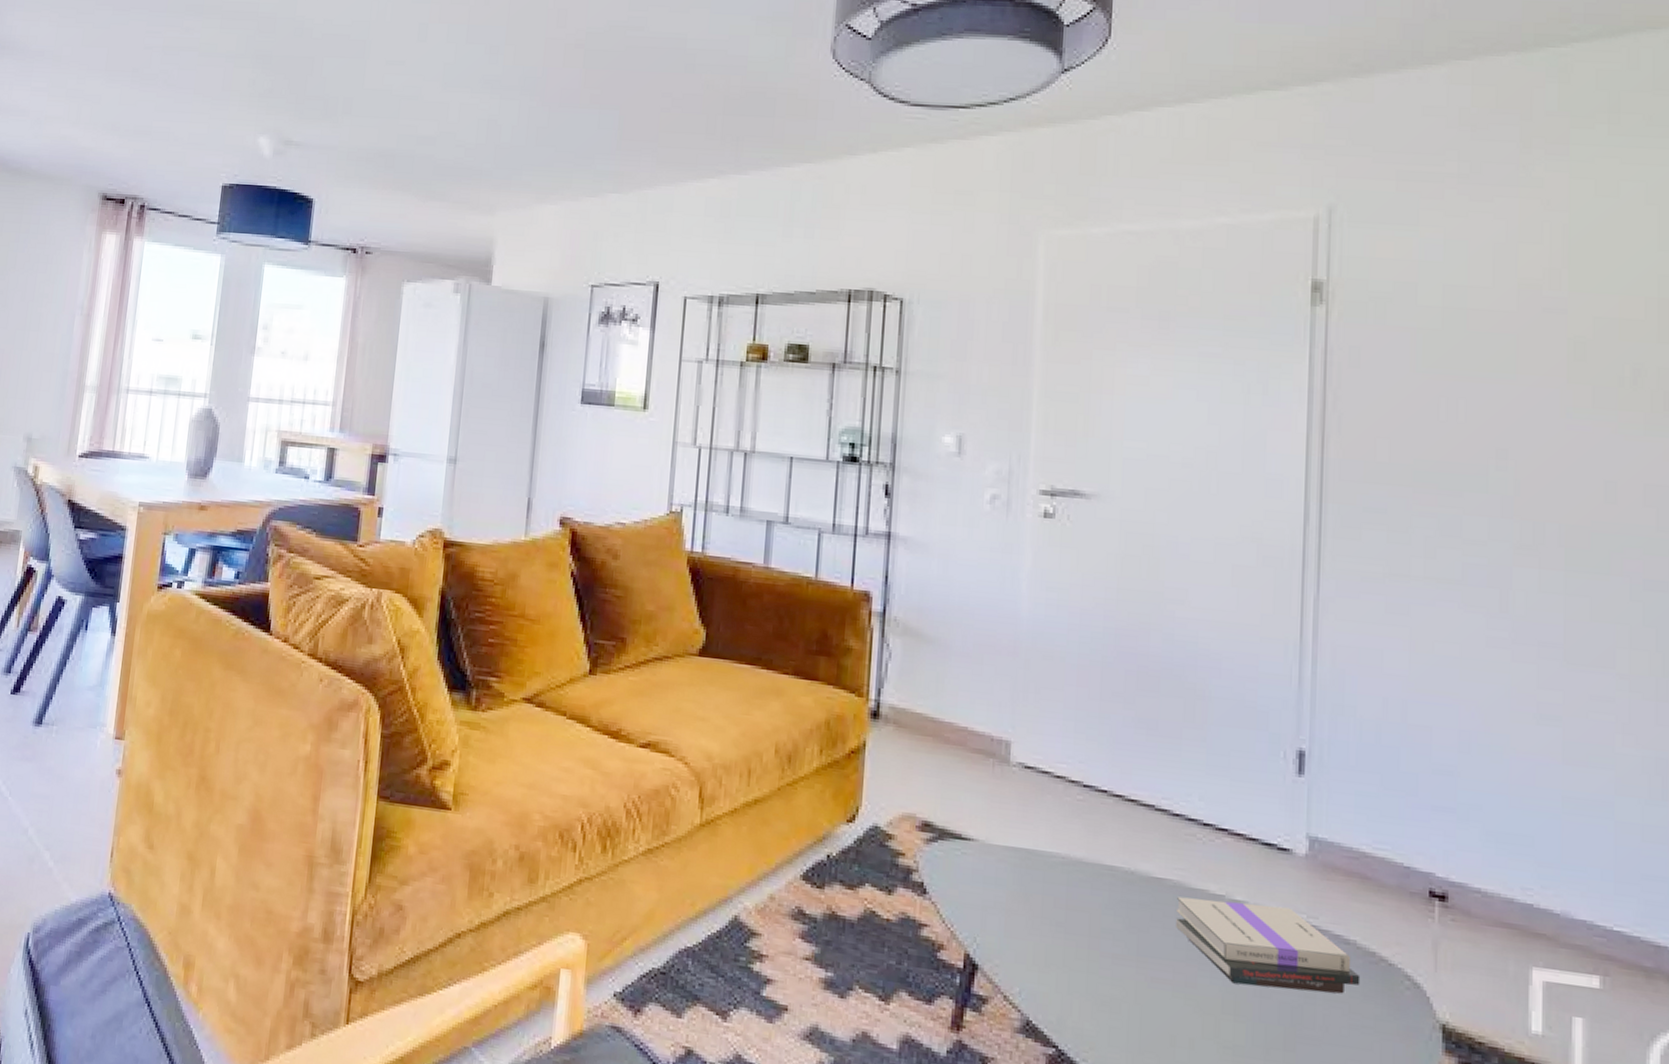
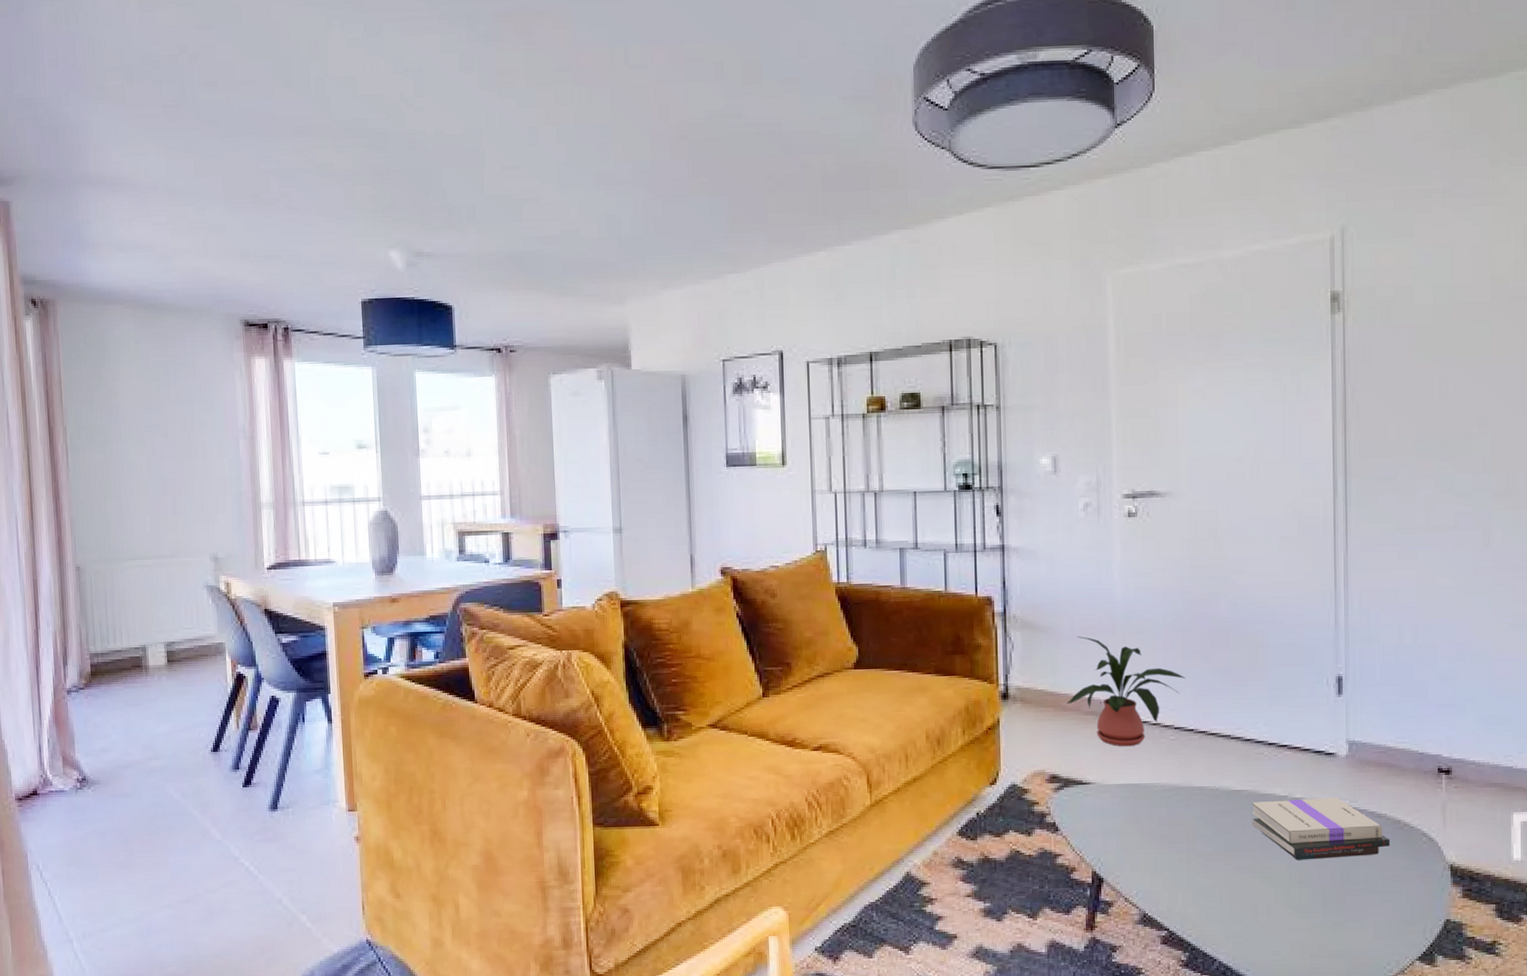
house plant: none [950,654,1103,800] -> present [1067,636,1186,746]

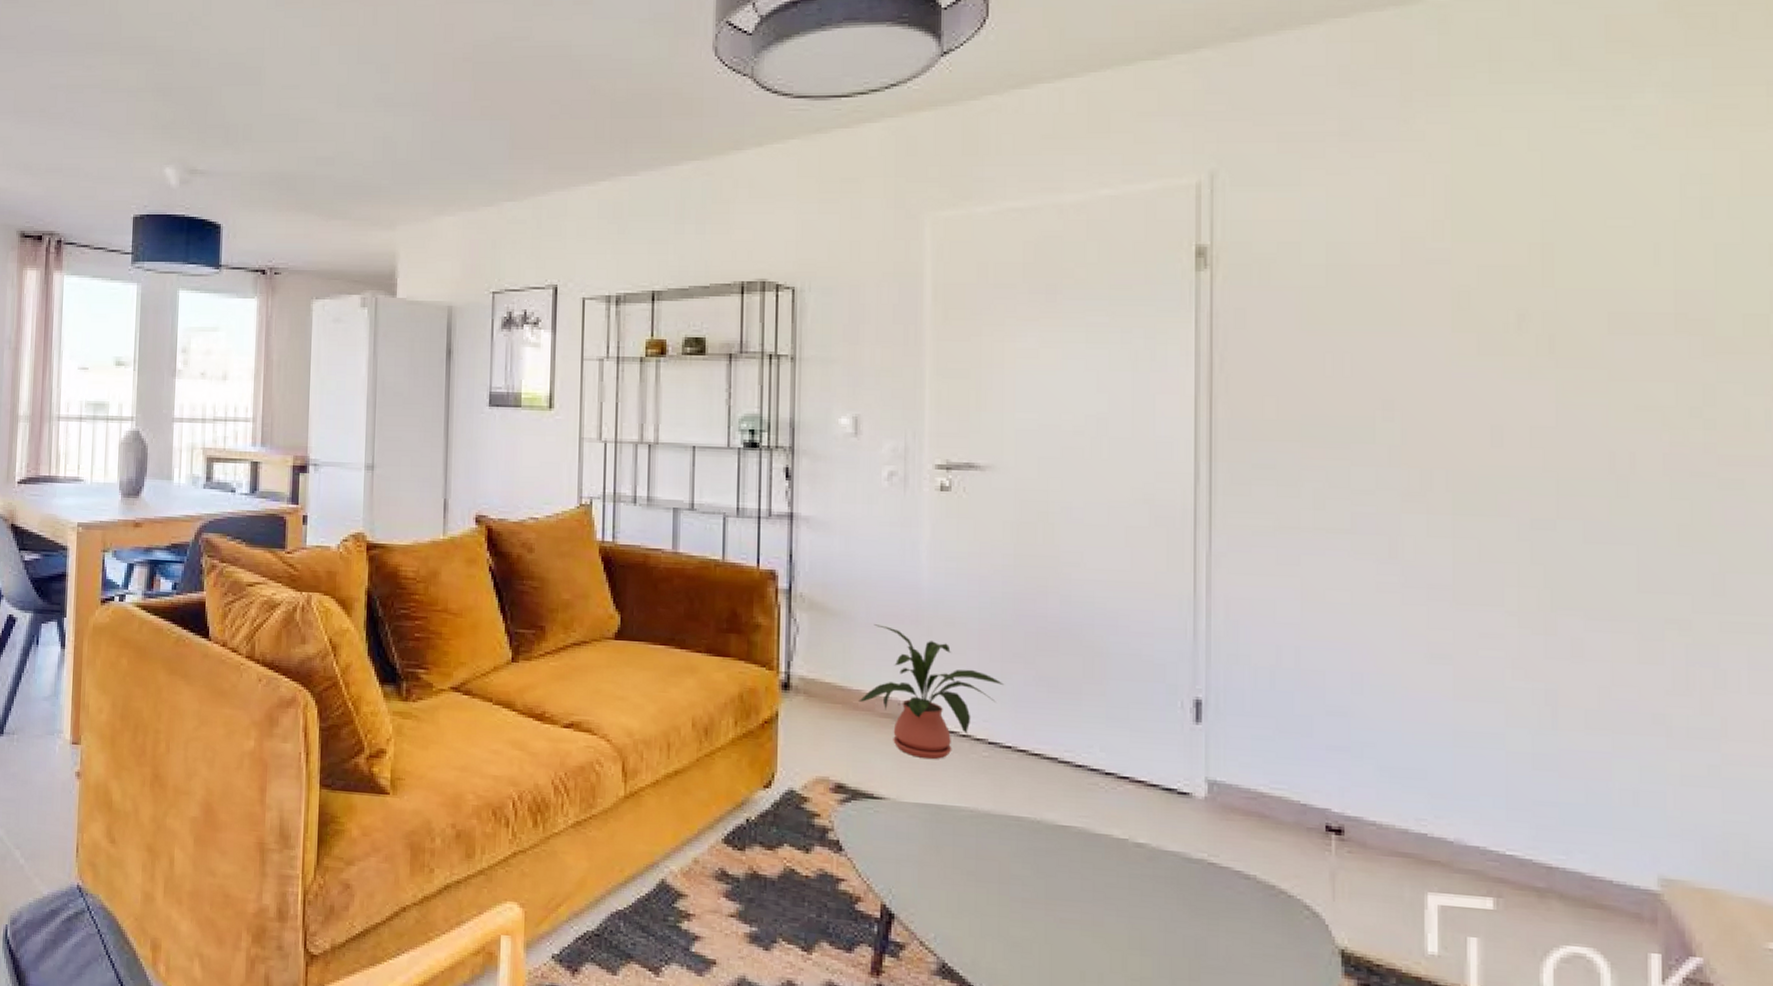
books: present [1252,797,1390,860] -> none [1082,842,1261,926]

